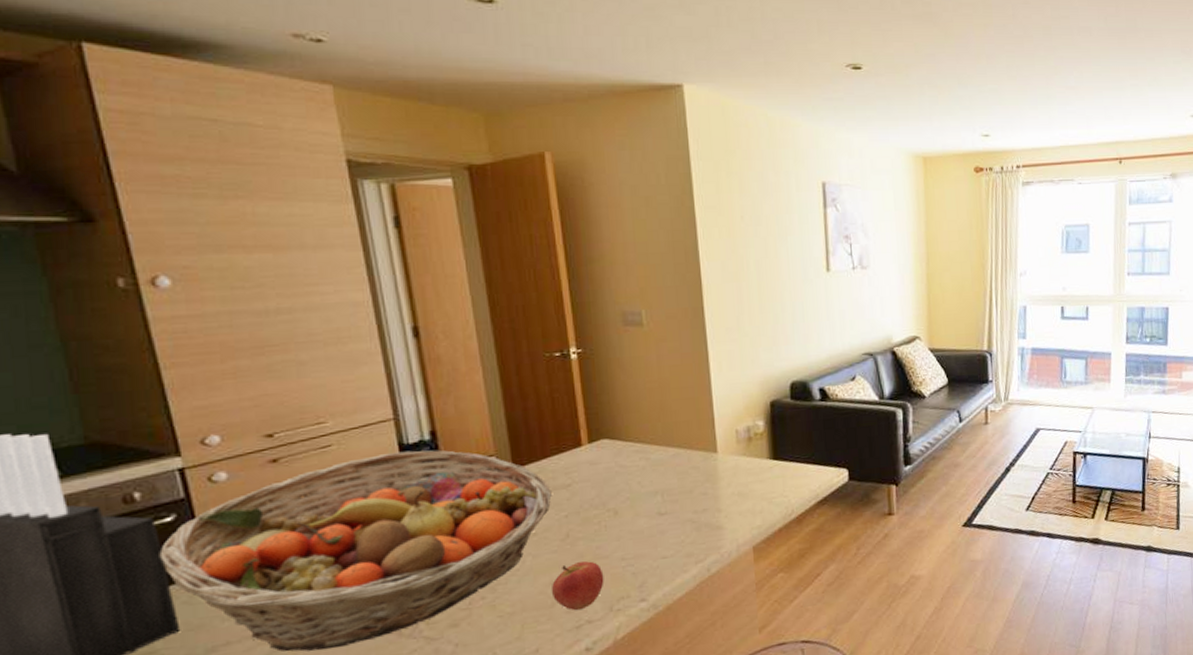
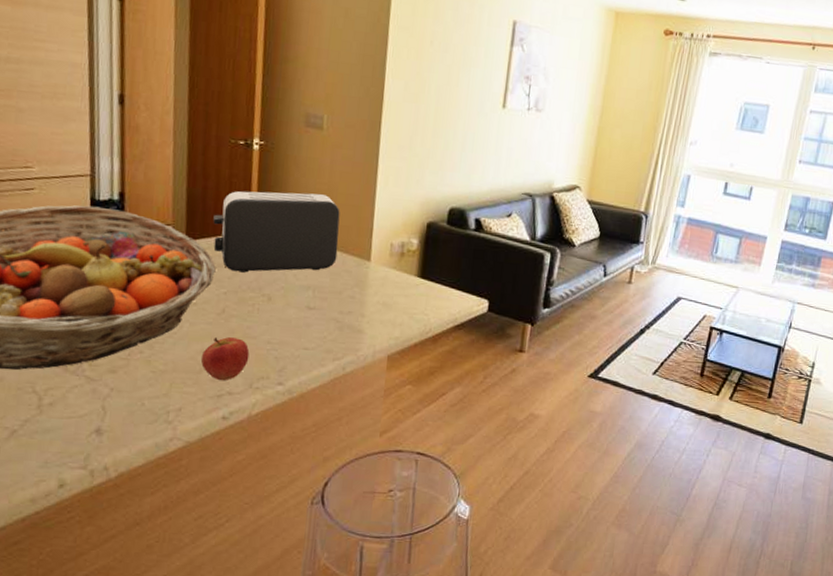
toaster: none [539,392,682,492] -> present [213,191,340,273]

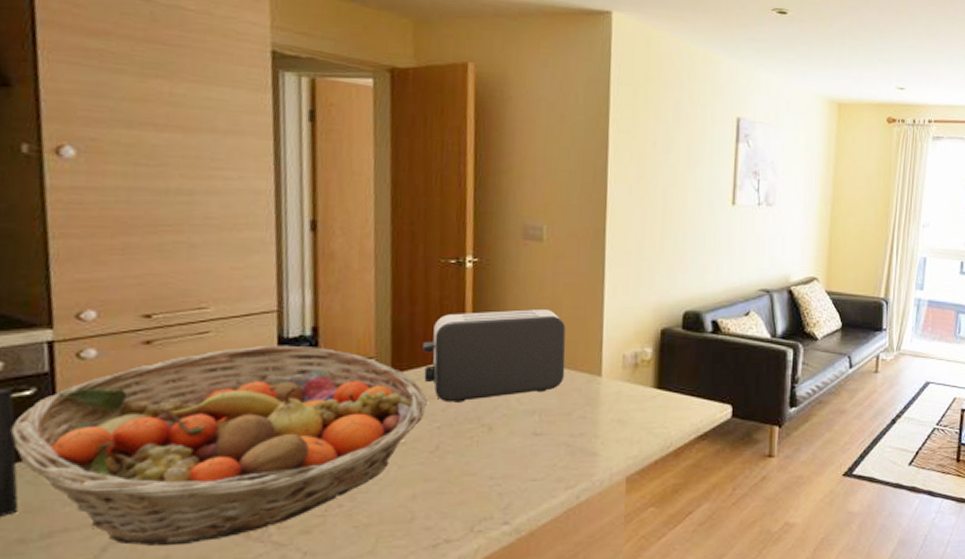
apple: present [200,336,250,381] -> none [411,475,469,528]

